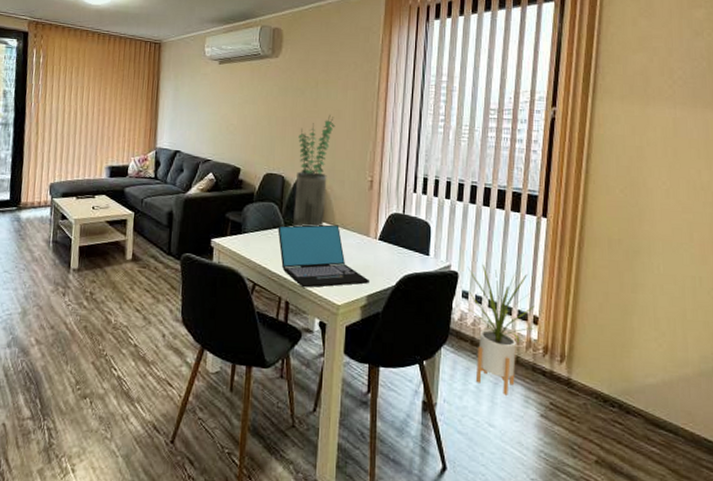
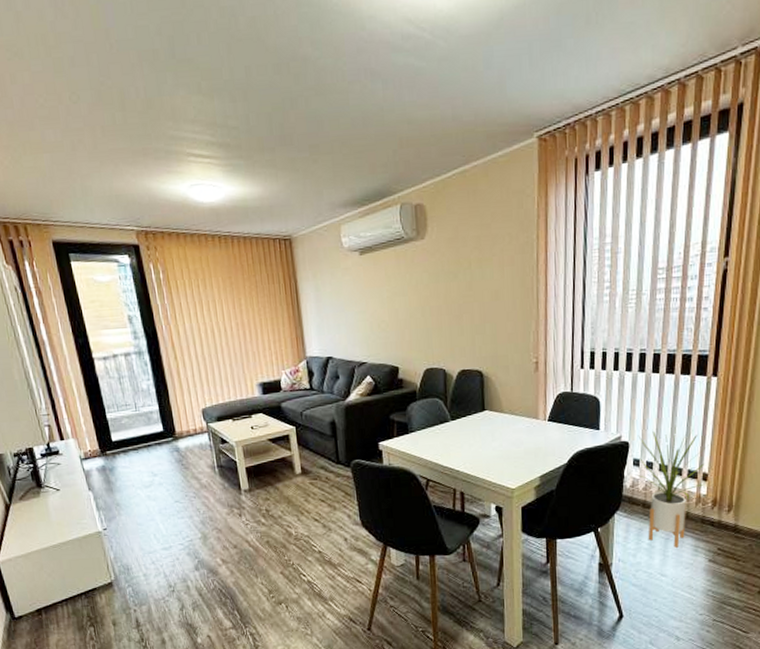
laptop: present [278,224,369,288] -> none [445,412,541,477]
vase: present [293,114,335,227] -> none [456,296,494,419]

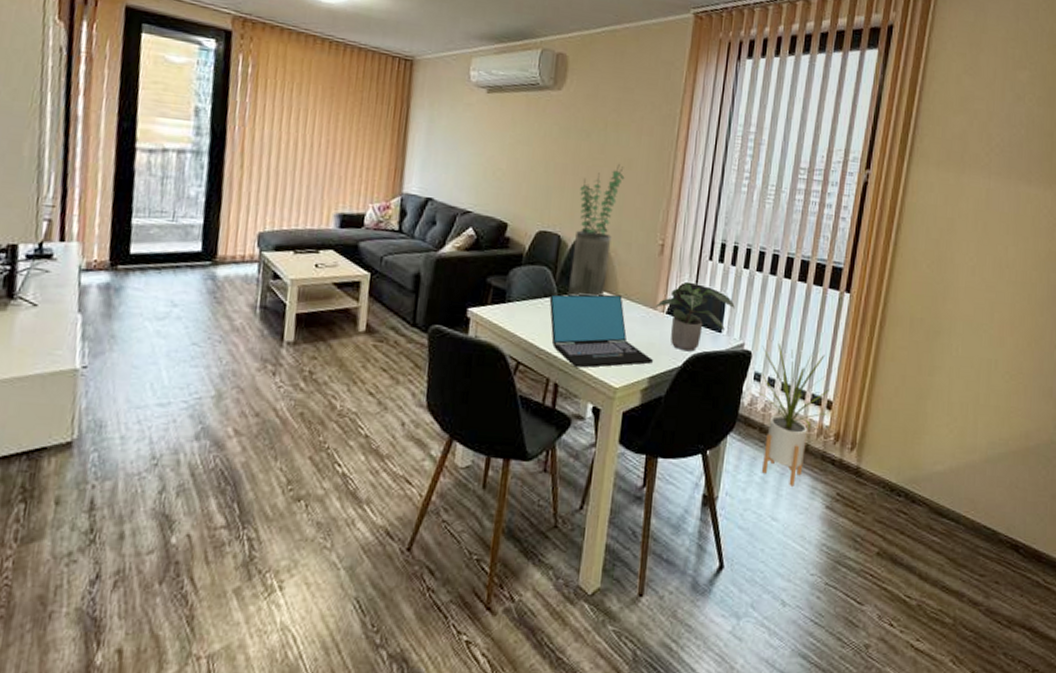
laptop: none [445,412,541,477] -> present [549,294,653,368]
vase: none [456,296,494,419] -> present [568,163,625,297]
potted plant: none [538,392,609,450] -> present [656,283,735,352]

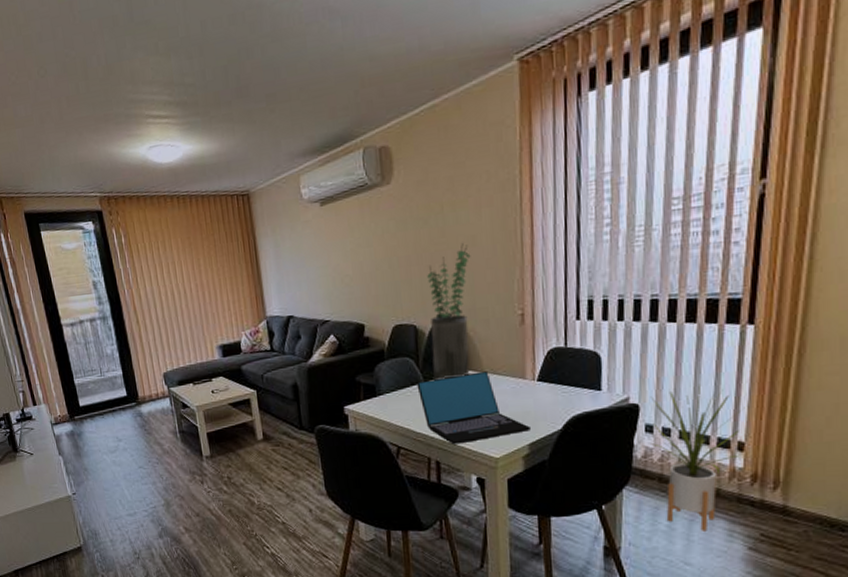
potted plant: present [656,283,735,352] -> none [525,347,613,415]

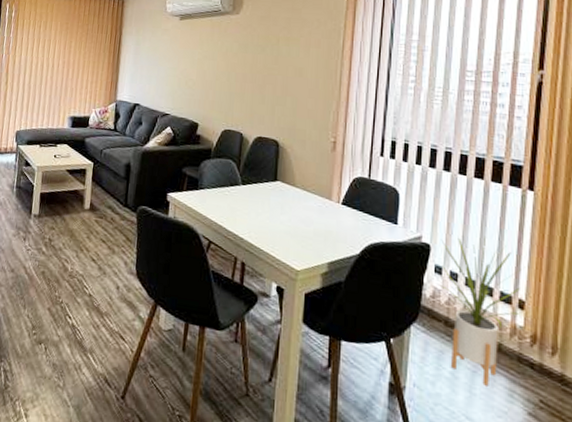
laptop: present [416,371,530,445] -> none [235,183,331,250]
vase: present [427,242,471,380] -> none [251,72,297,187]

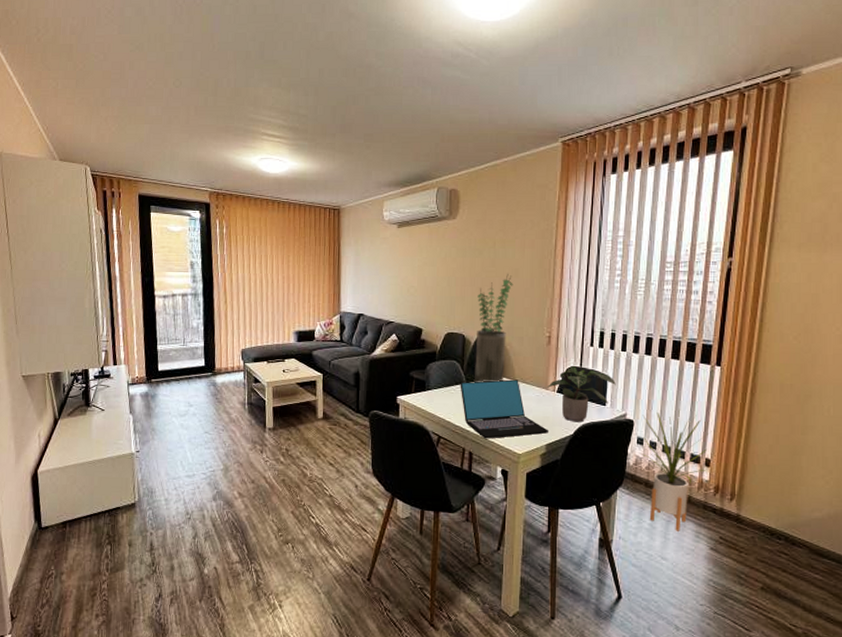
laptop: none [235,183,331,250] -> present [460,379,548,439]
vase: none [251,72,297,187] -> present [475,273,513,382]
potted plant: none [331,176,409,241] -> present [548,366,616,422]

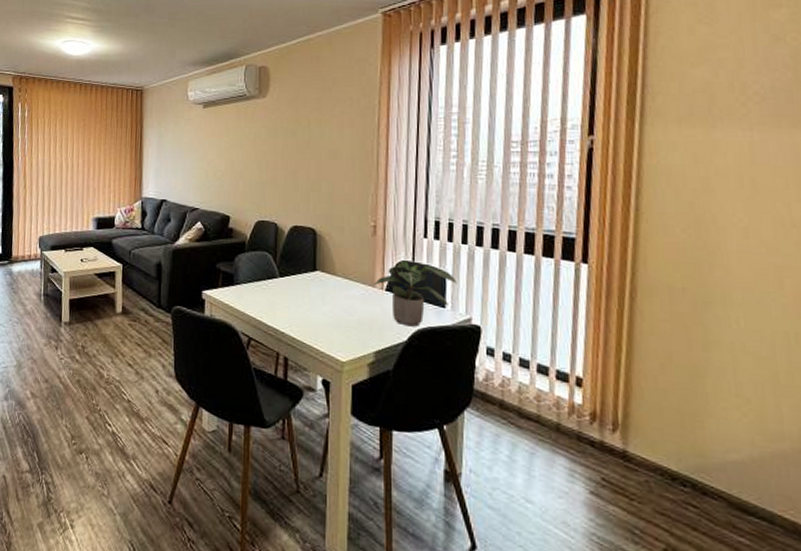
laptop: present [460,379,548,439] -> none [272,274,377,343]
vase: present [475,273,513,382] -> none [289,155,331,277]
house plant: present [641,408,712,531] -> none [491,313,582,468]

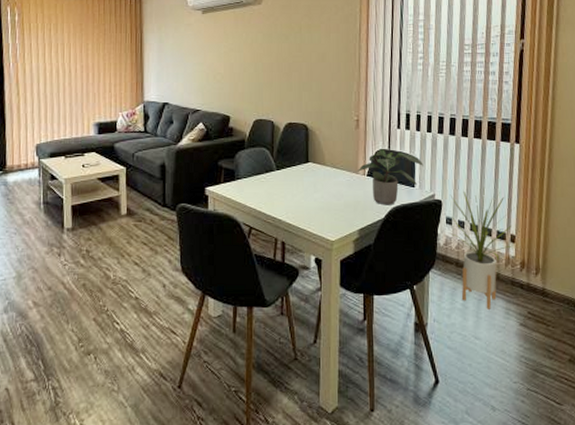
house plant: none [491,313,582,468] -> present [450,186,515,309]

